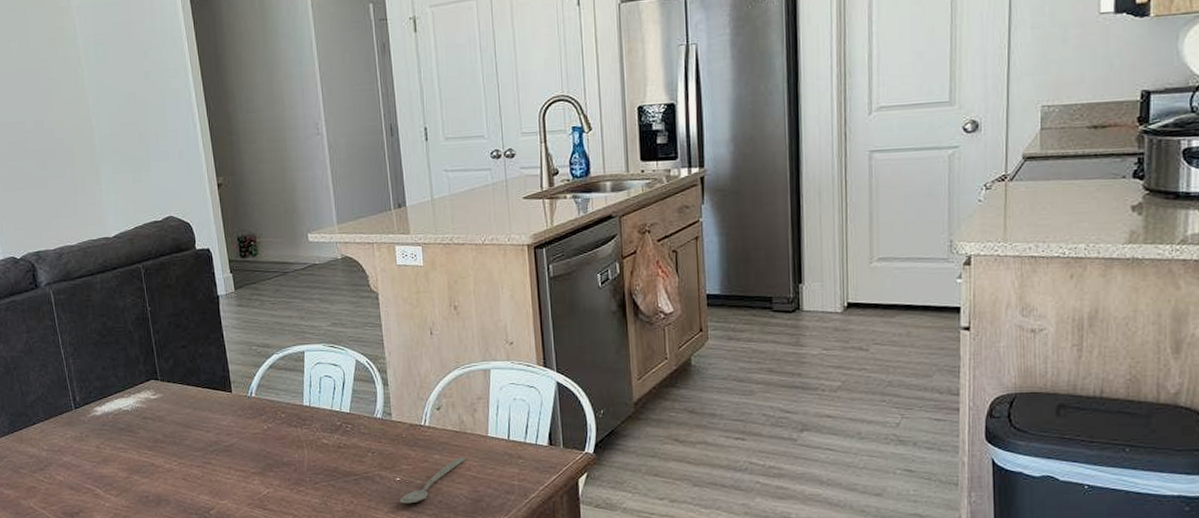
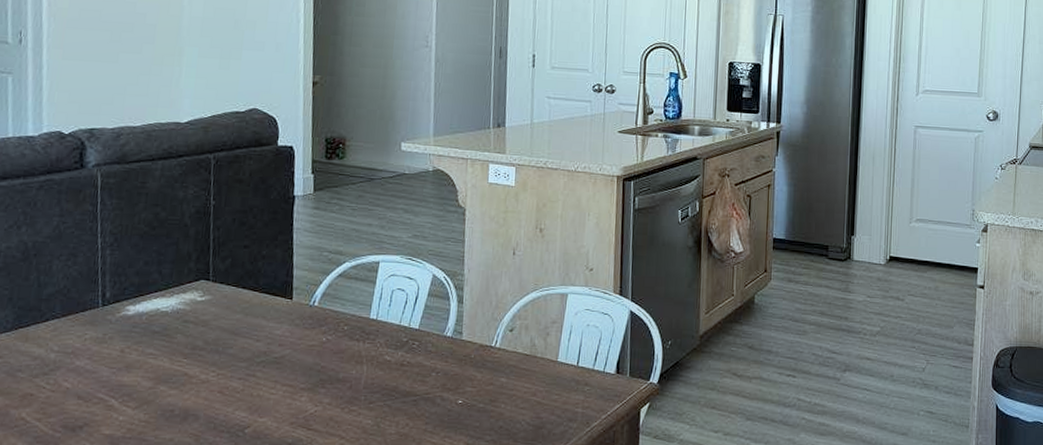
spoon: present [400,457,467,504] -> none [459,381,534,428]

